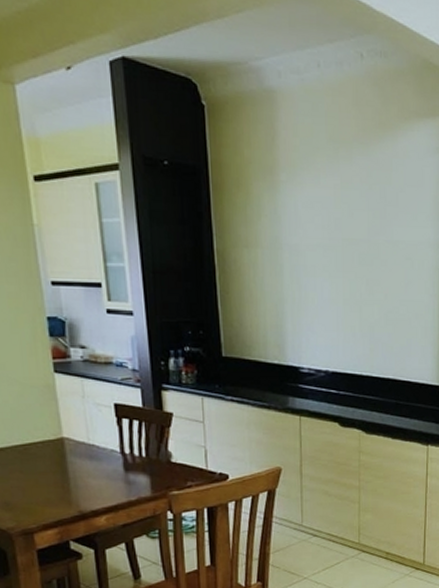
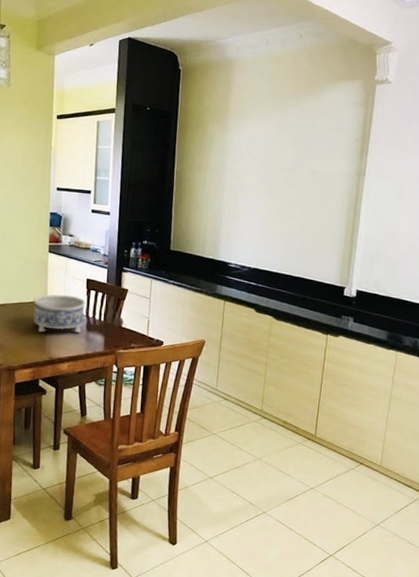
decorative bowl: none [44,427,120,481] -> present [32,294,86,334]

